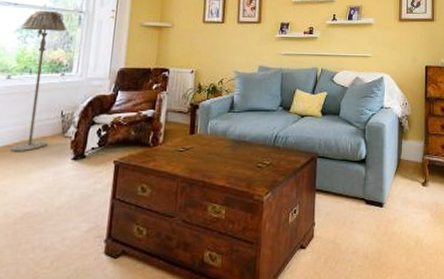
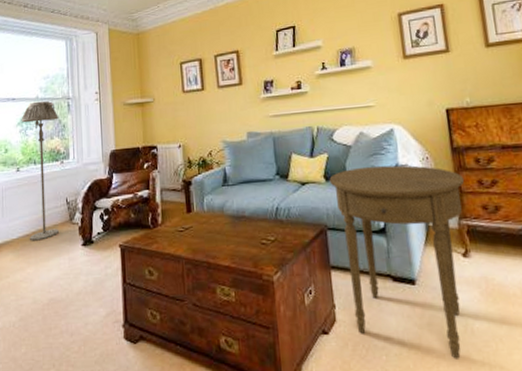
side table: none [325,106,432,269] -> present [329,165,465,359]

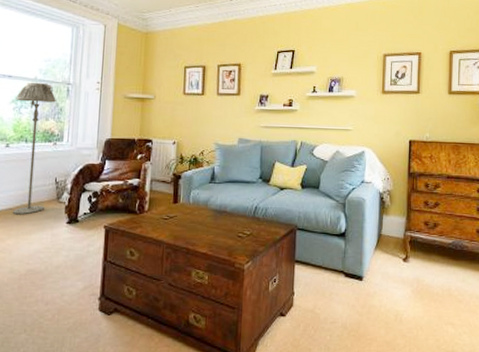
side table: present [329,165,465,359] -> none [305,180,415,341]

